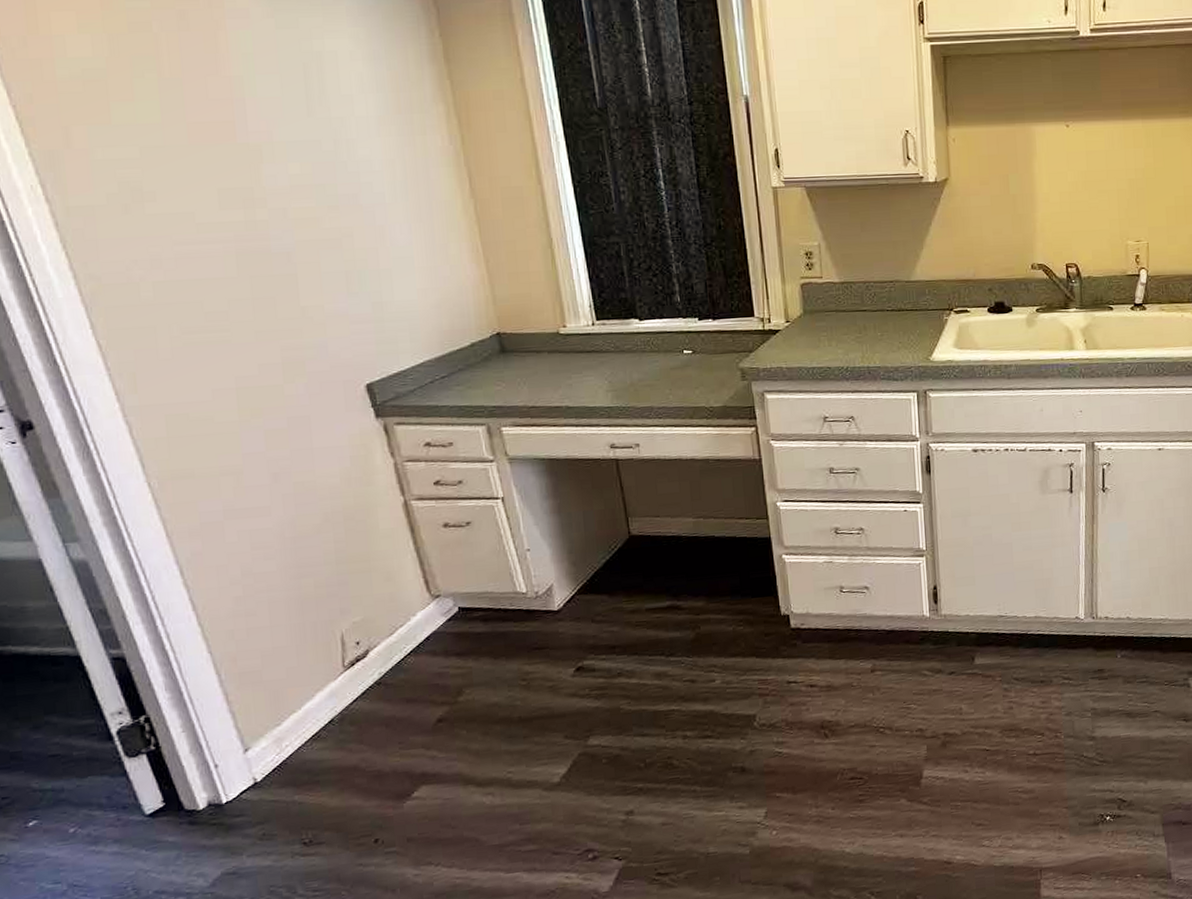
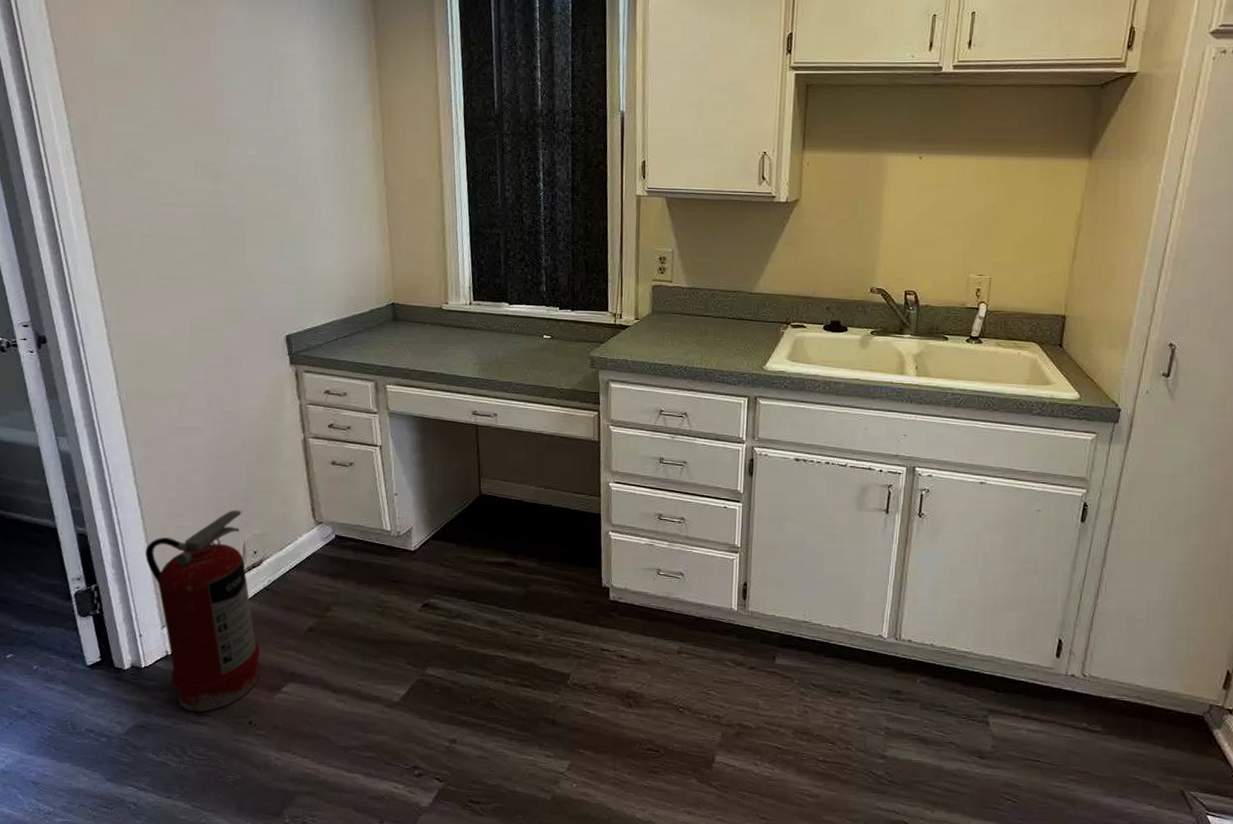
fire extinguisher: none [209,597,382,843] -> present [144,510,261,712]

